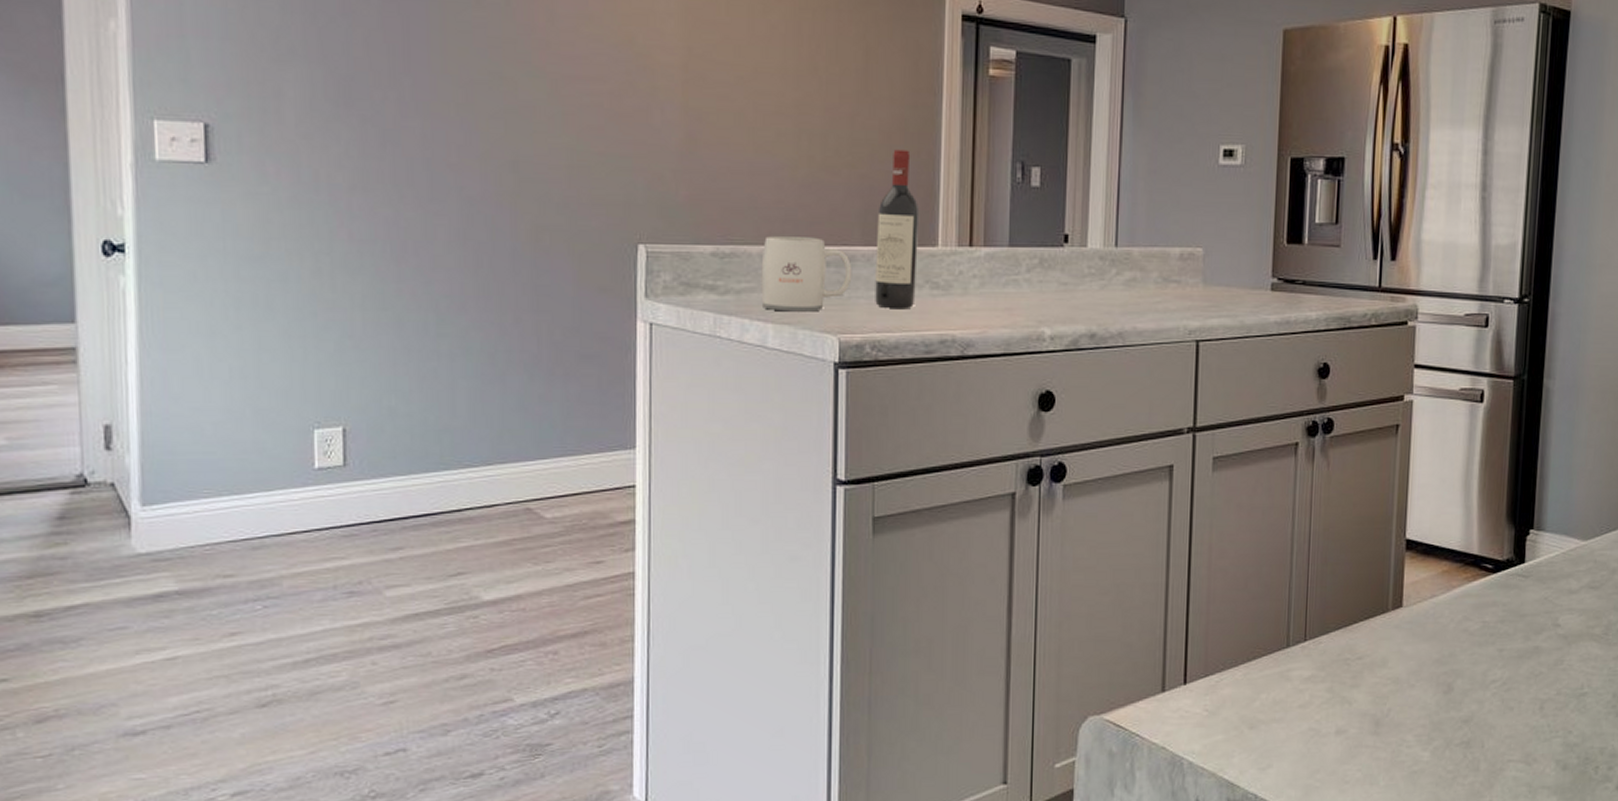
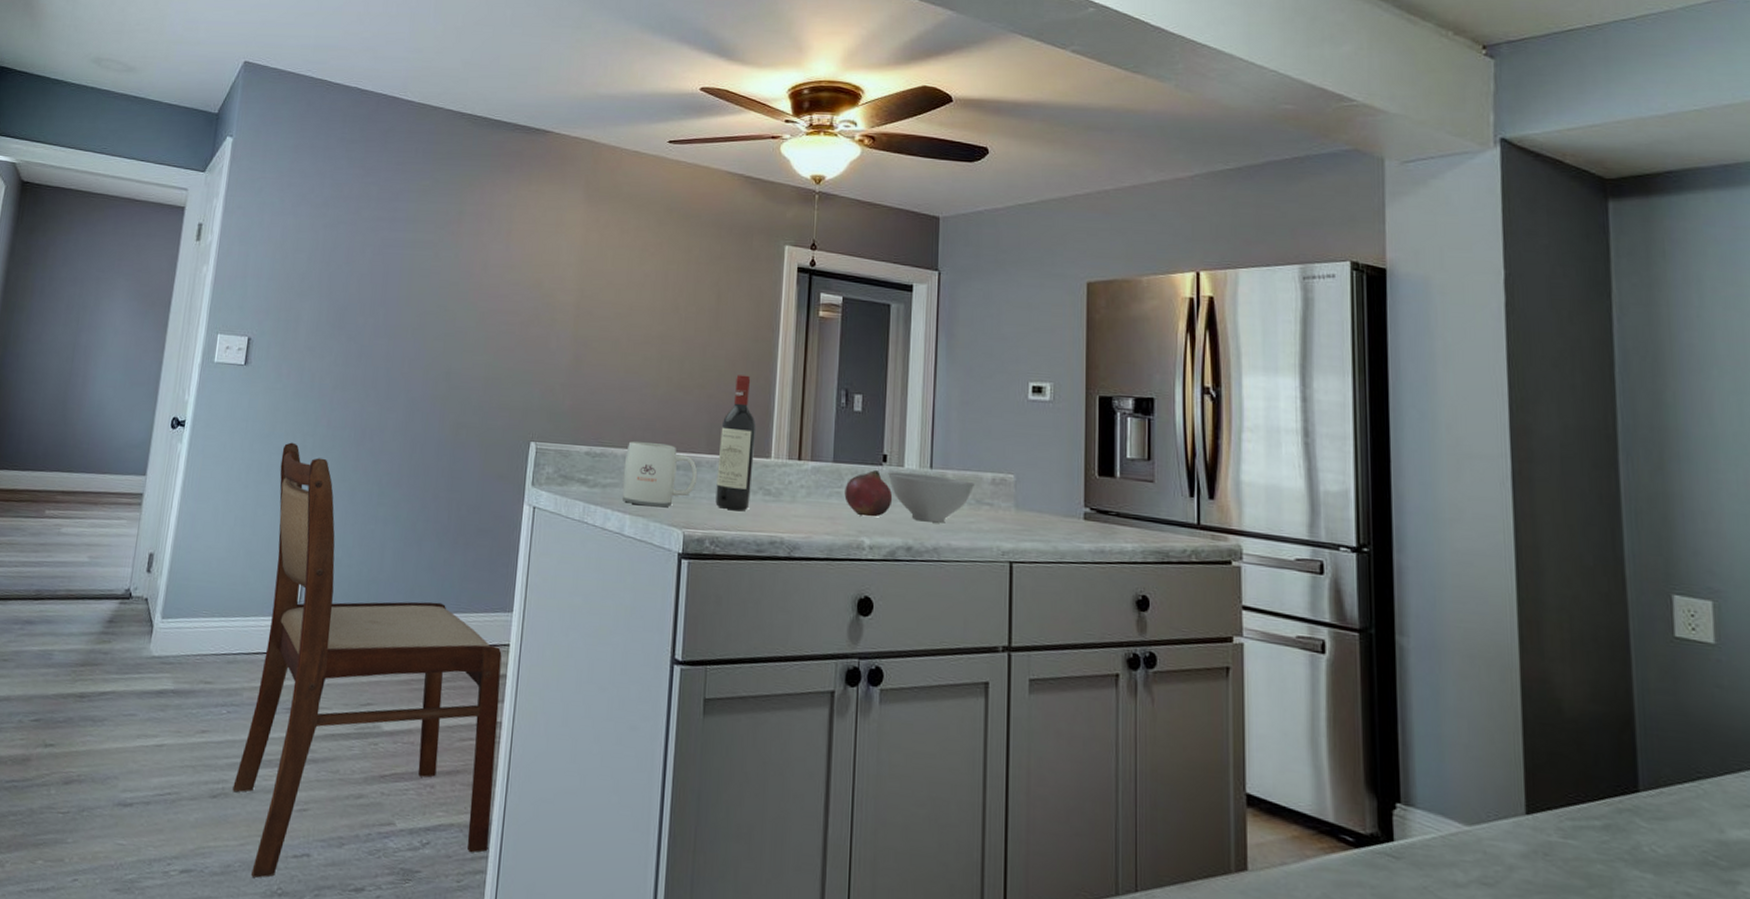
dining chair: none [285,264,633,785] -> present [233,442,502,878]
fruit: none [1022,253,1075,305] -> present [844,470,893,517]
bowl: none [1070,253,1163,305] -> present [888,472,976,523]

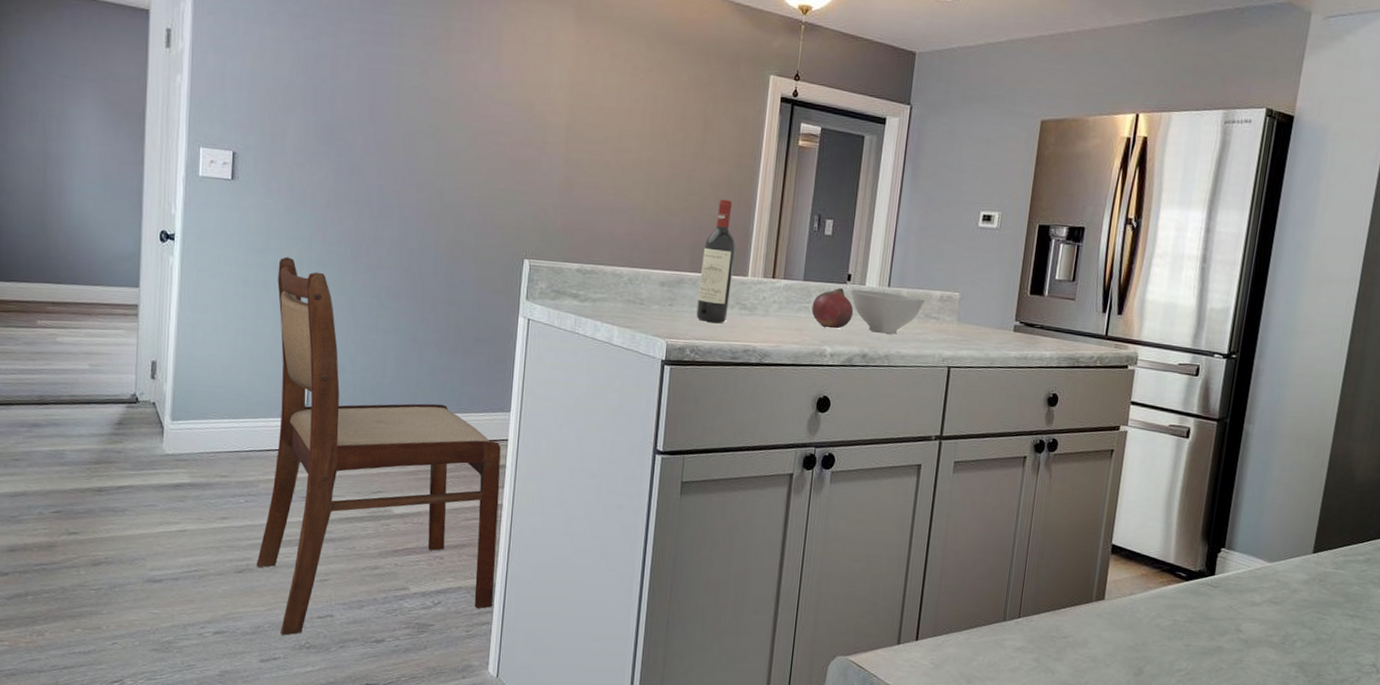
mug: present [622,441,698,508] -> none [610,260,681,320]

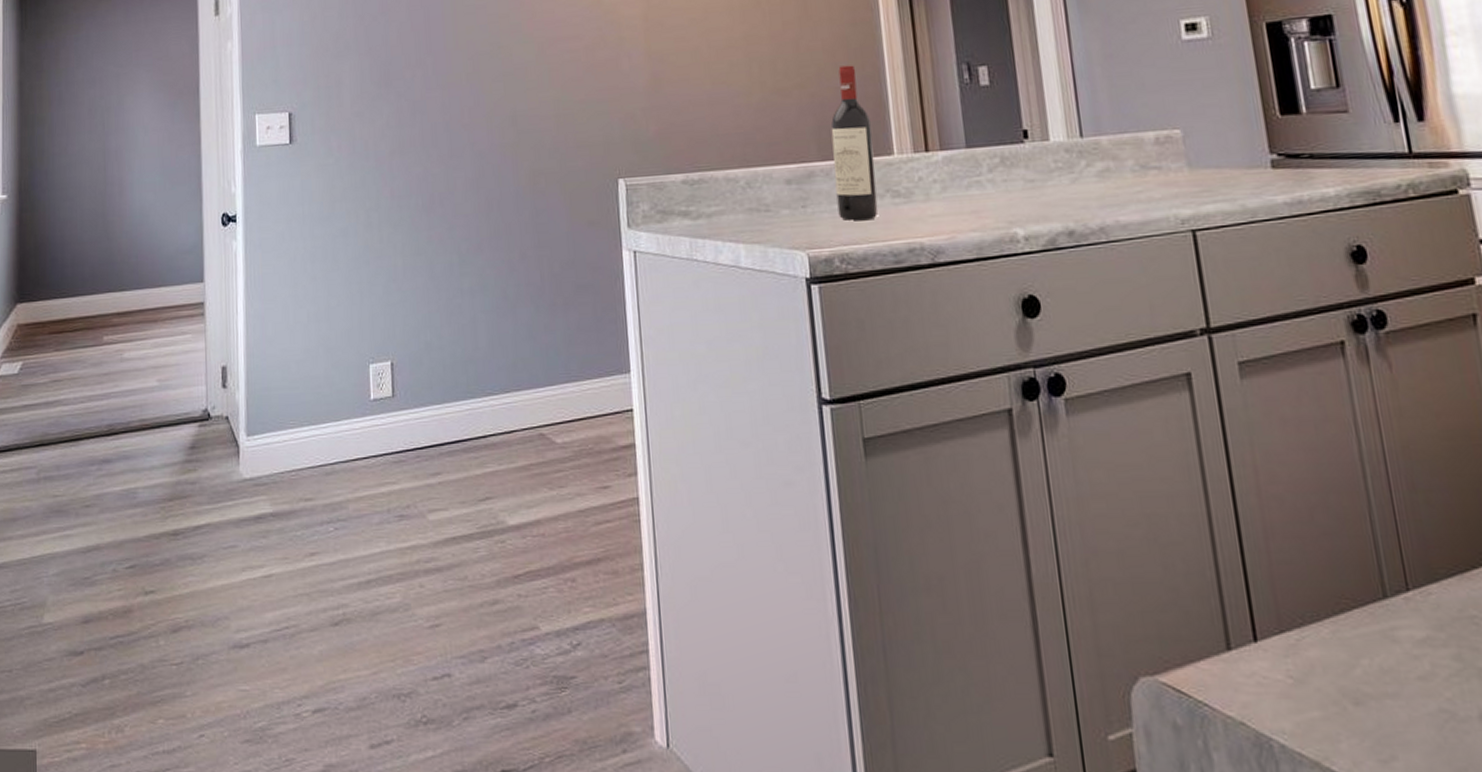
dining chair: present [256,257,501,635] -> none [346,221,647,707]
fruit: present [811,288,854,329] -> none [984,149,1043,205]
bowl: present [851,289,926,334] -> none [1032,144,1137,200]

